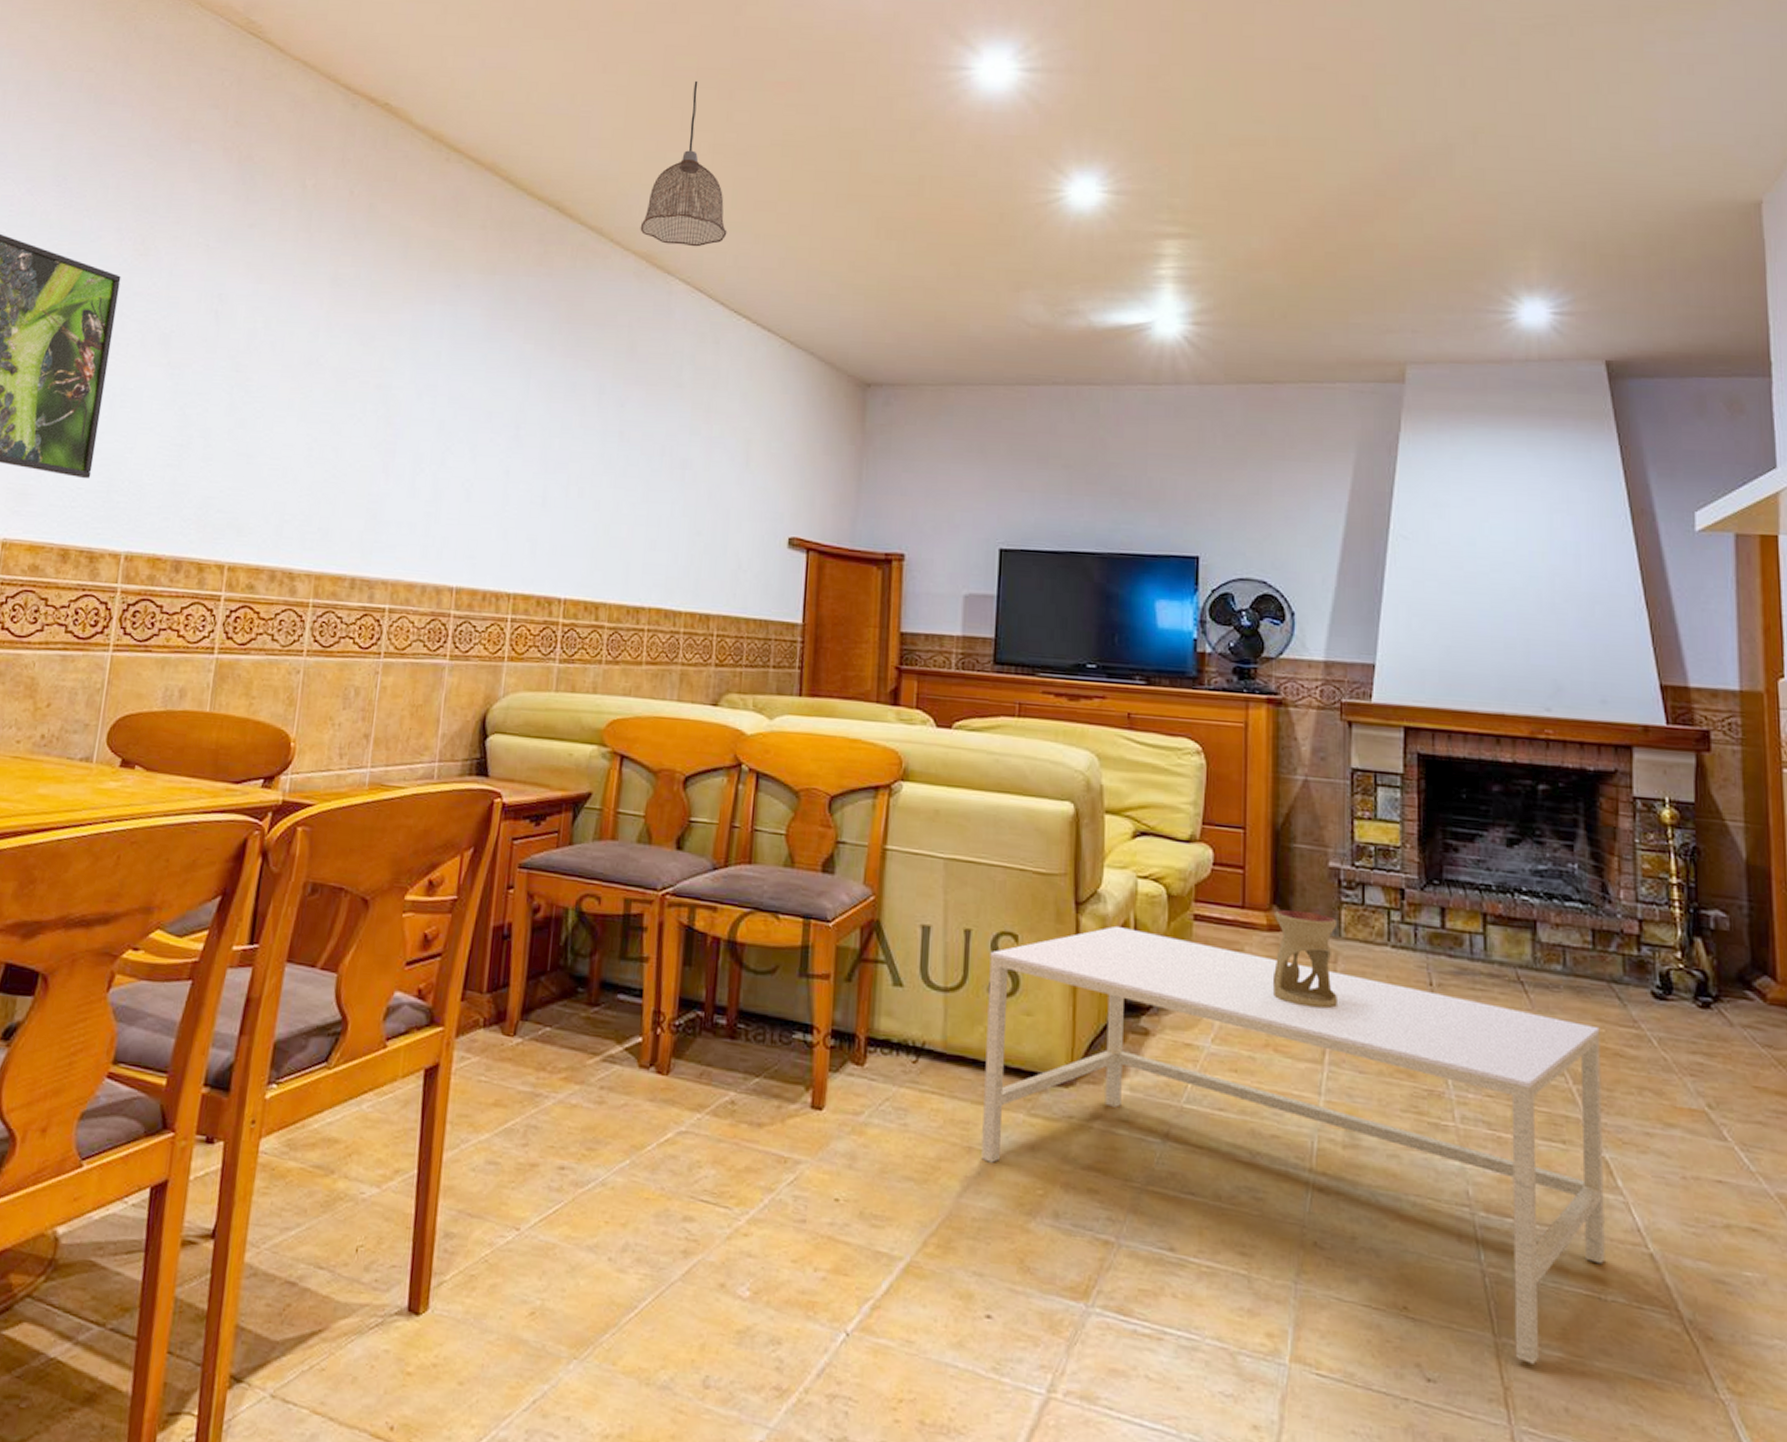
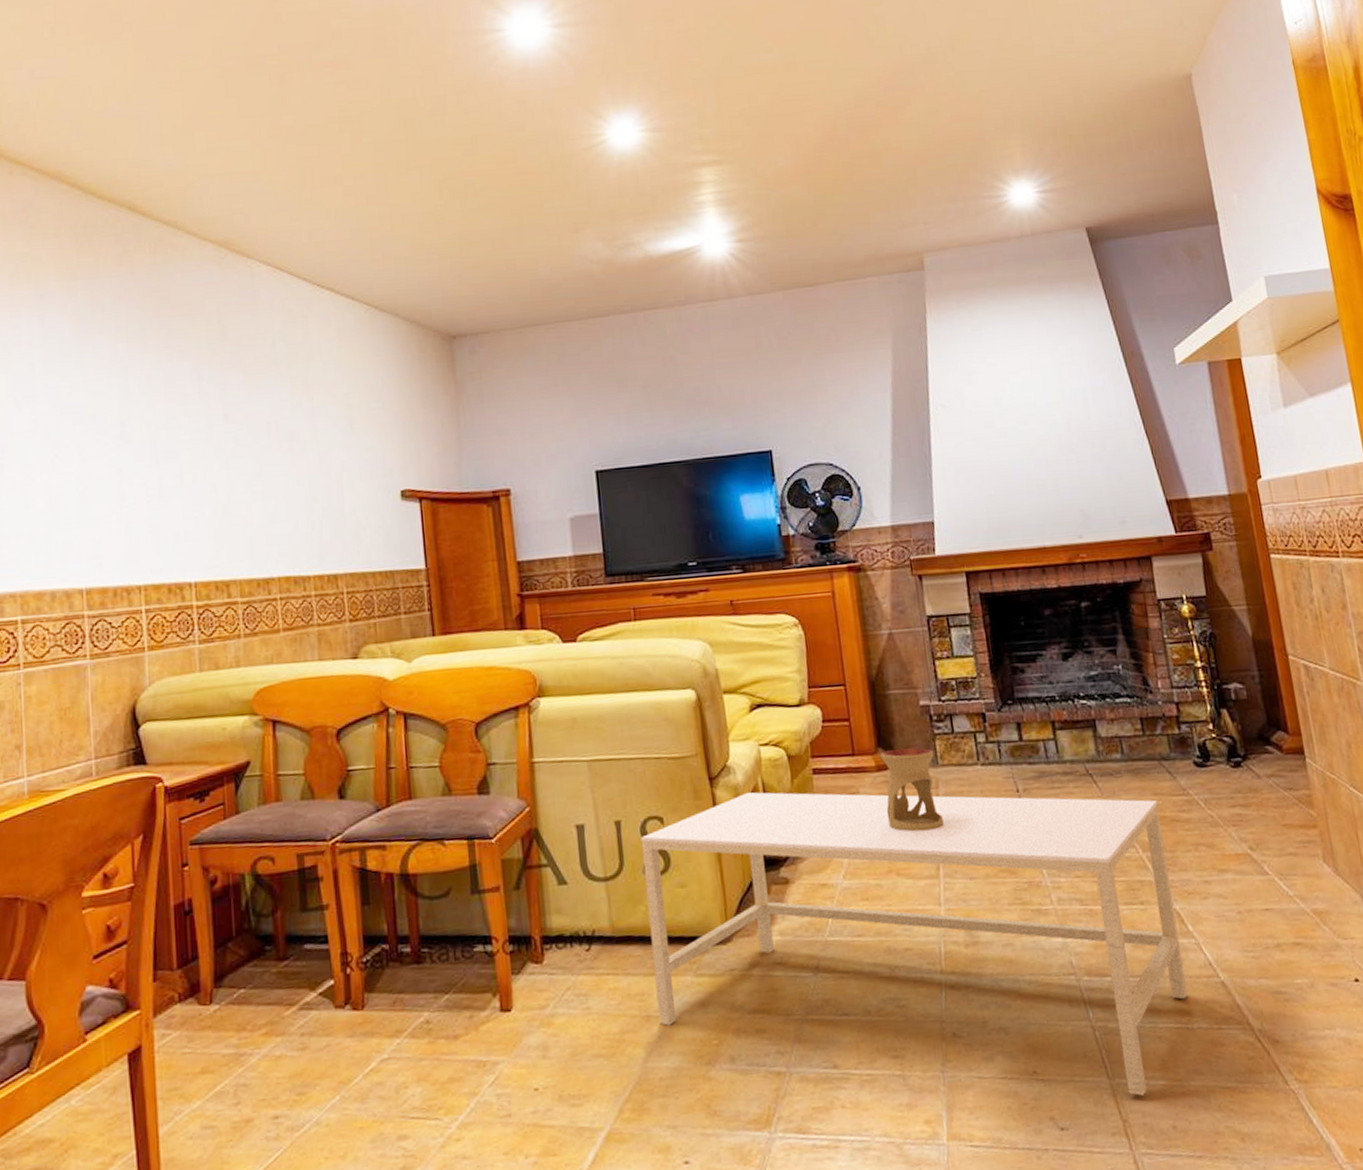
pendant lamp: present [640,80,727,247] -> none [213,69,299,229]

